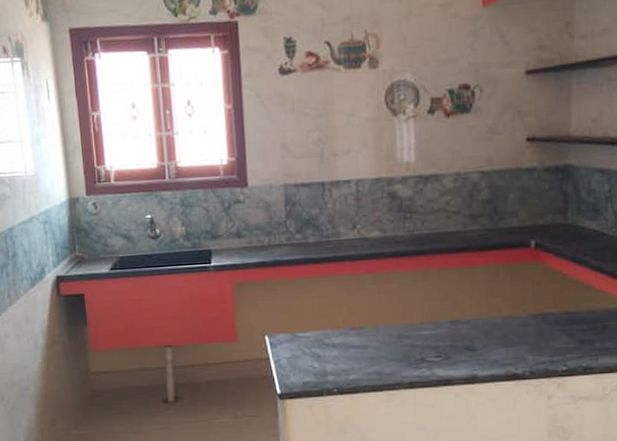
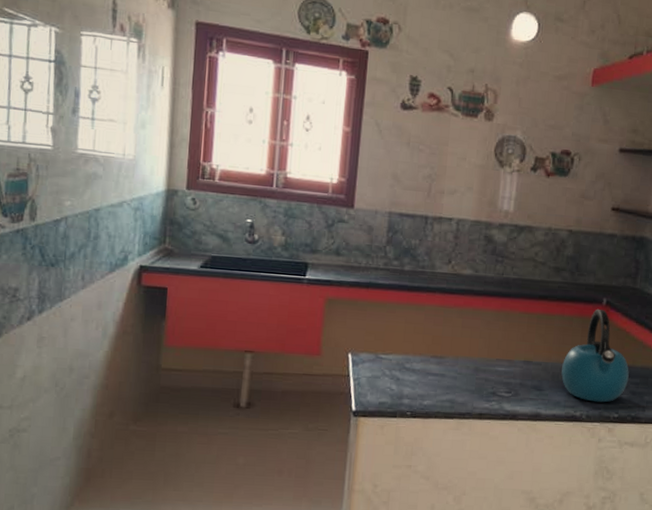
kettle: none [494,252,574,357] -> present [561,308,629,403]

